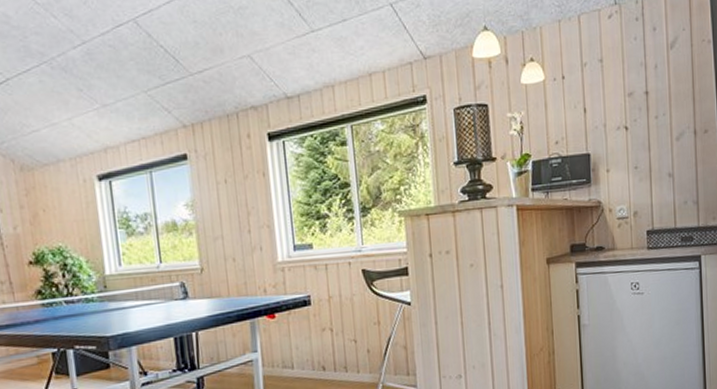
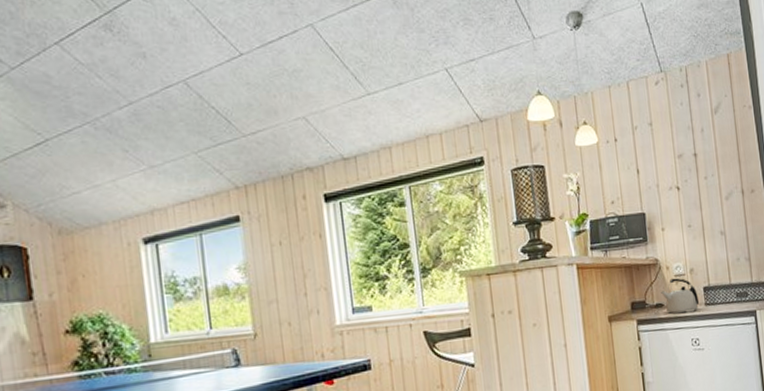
kettle: none [602,220,642,257] -> present [661,278,700,314]

